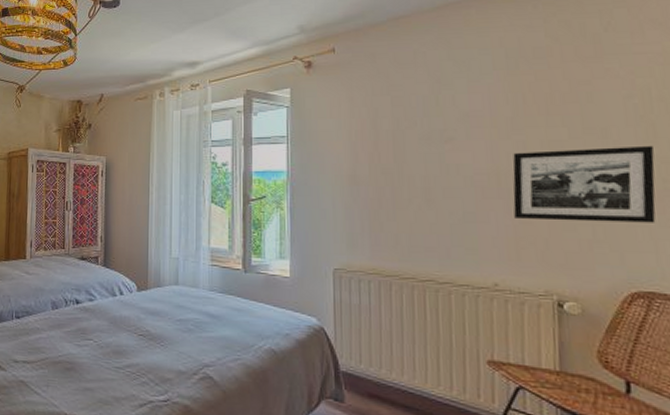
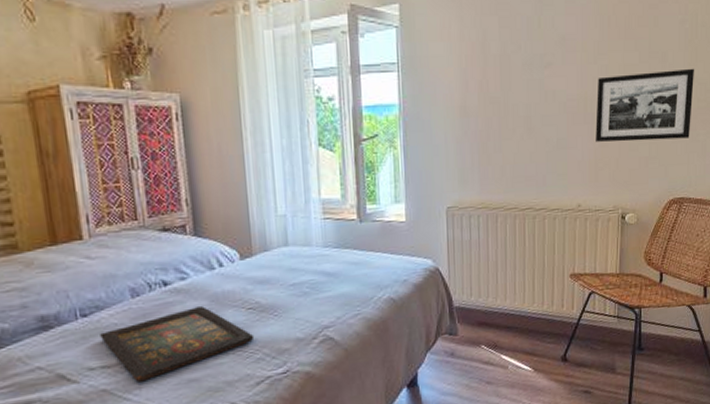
icon panel: none [26,326,142,381] -> present [100,306,255,382]

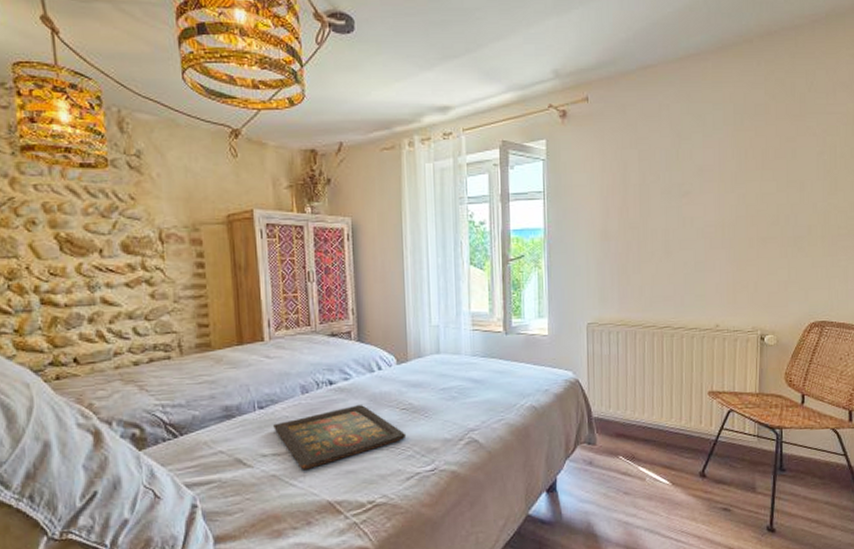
picture frame: present [595,68,694,142] -> none [733,197,834,266]

